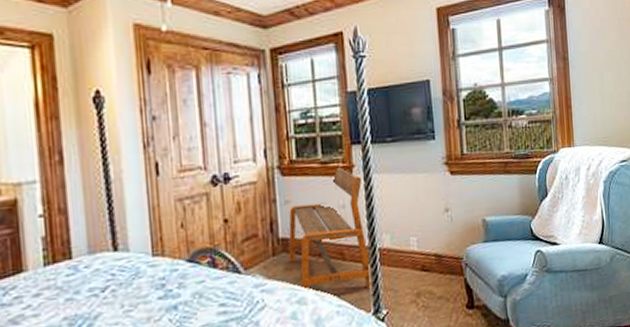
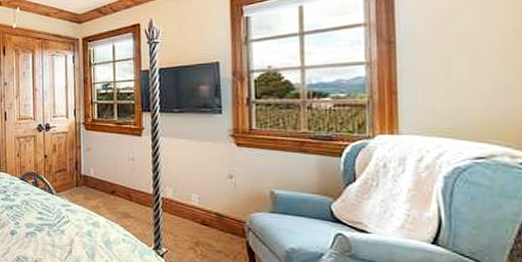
bench: present [288,165,373,291] -> none [88,126,155,229]

